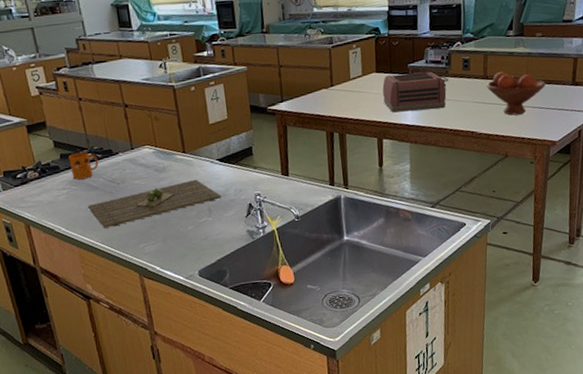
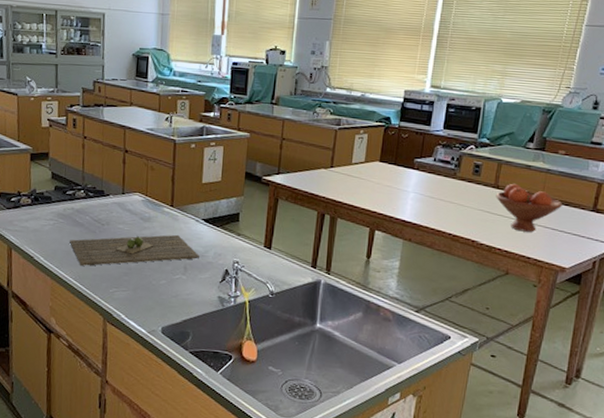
mug: present [68,152,99,180] -> none [61,187,89,214]
toaster: present [382,71,449,113] -> none [383,167,456,211]

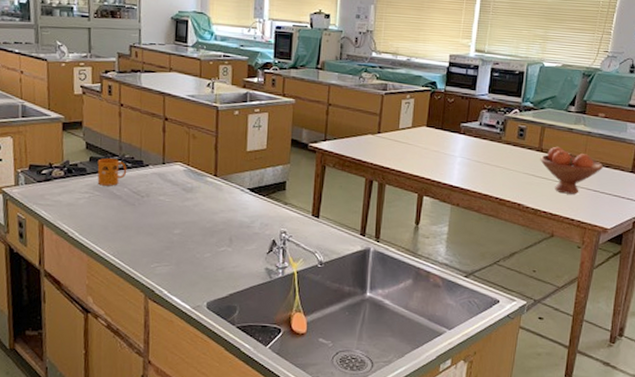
mug: none [61,187,89,214] -> present [97,157,127,186]
cutting board: present [70,234,201,266] -> none [107,205,246,241]

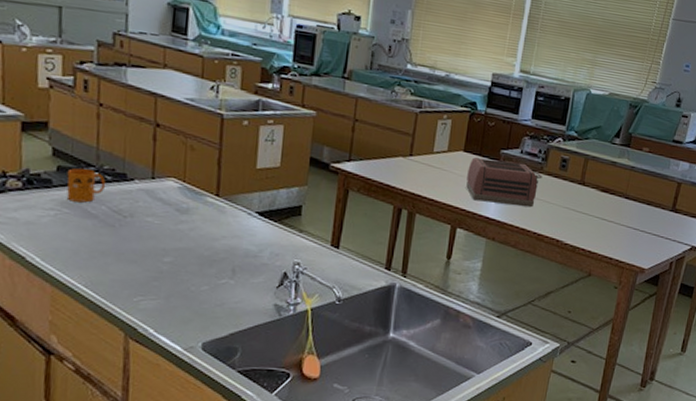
toaster: none [430,131,501,175] -> present [466,157,542,208]
fruit bowl: present [540,147,603,194] -> none [581,181,644,232]

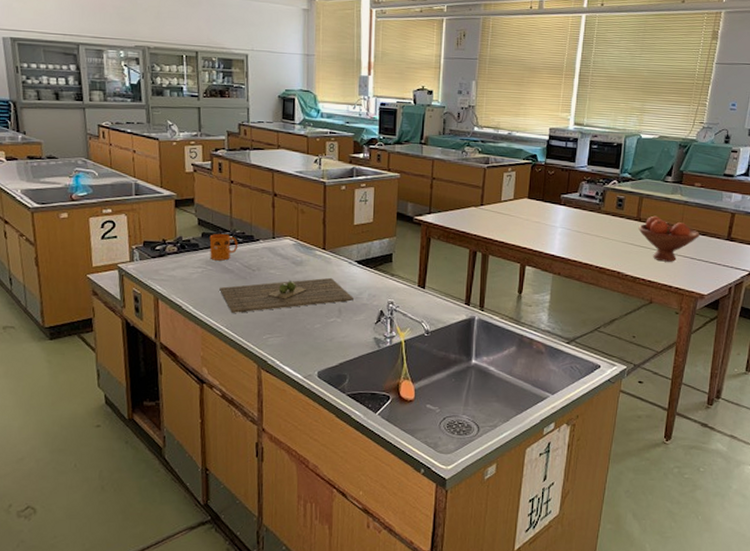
cutting board: none [78,230,253,269] -> present [220,277,355,313]
toaster: present [466,157,542,208] -> none [532,203,601,244]
fruit bowl: none [581,181,644,232] -> present [638,216,699,262]

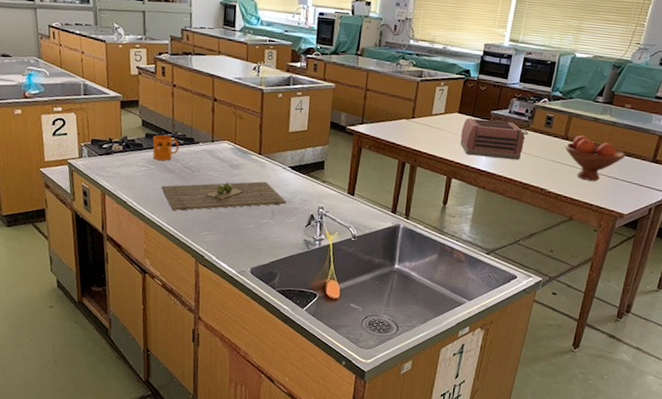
toaster: none [532,203,601,244] -> present [460,118,529,160]

